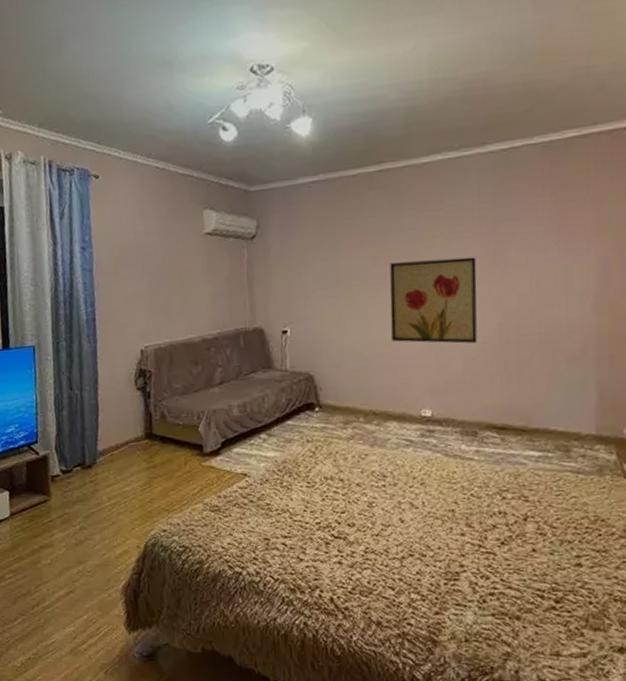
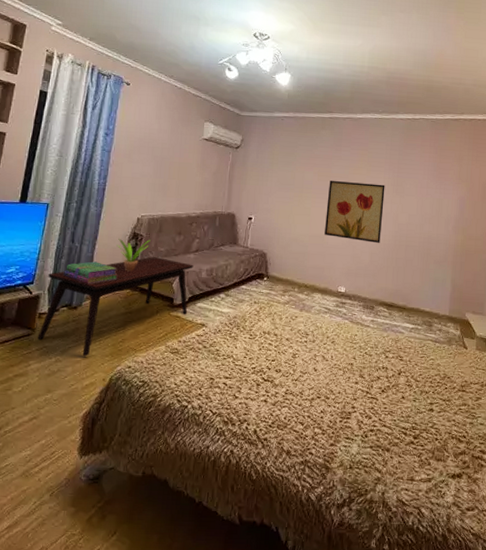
coffee table: none [52,396,223,522] -> present [37,257,194,357]
stack of books: none [68,409,131,438] -> present [64,261,118,284]
potted plant: none [122,375,162,418] -> present [116,239,151,272]

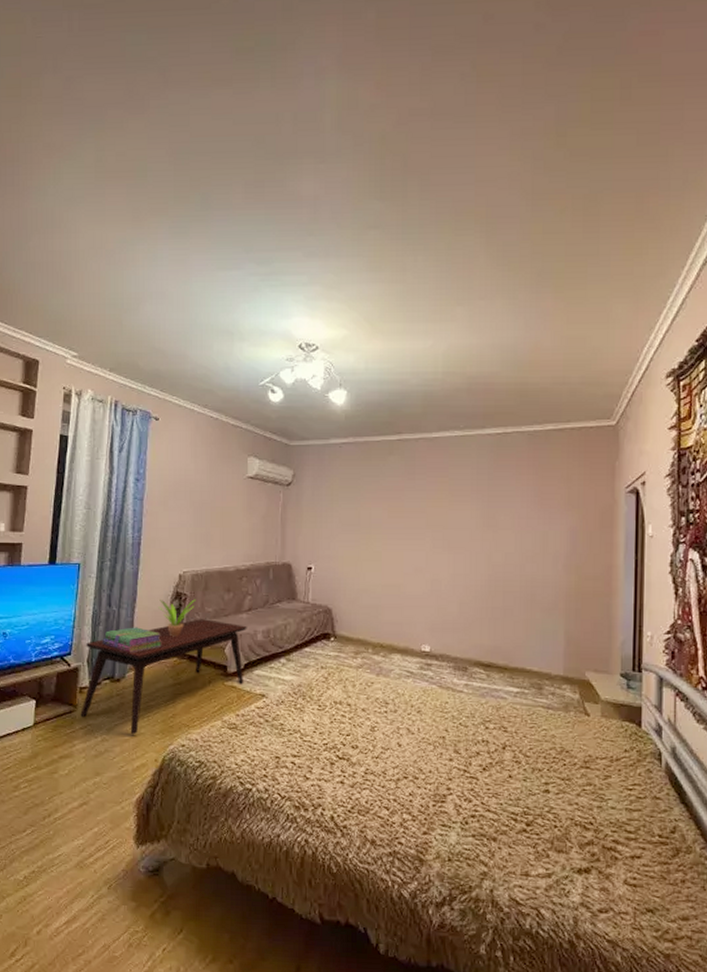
wall art: present [324,181,385,243] -> none [401,517,473,590]

